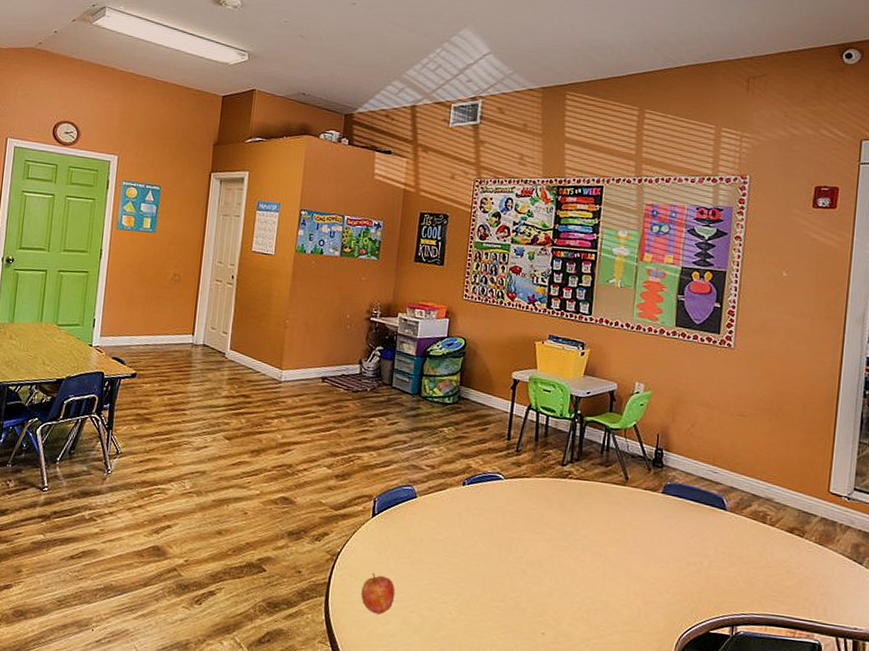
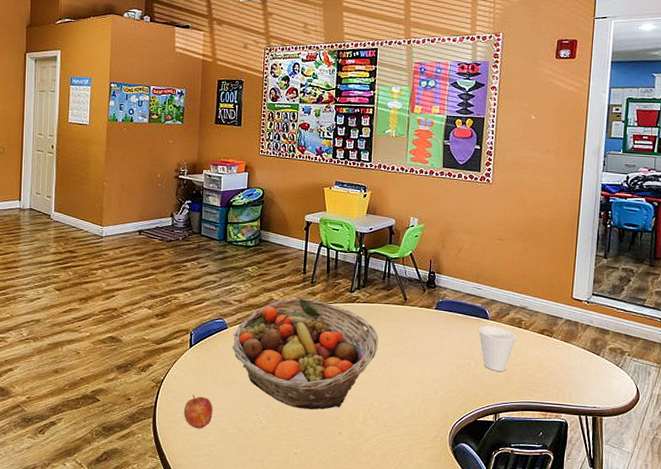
fruit basket: none [421,467,593,604] -> present [233,297,378,410]
cup: none [713,517,759,575] -> present [478,326,516,371]

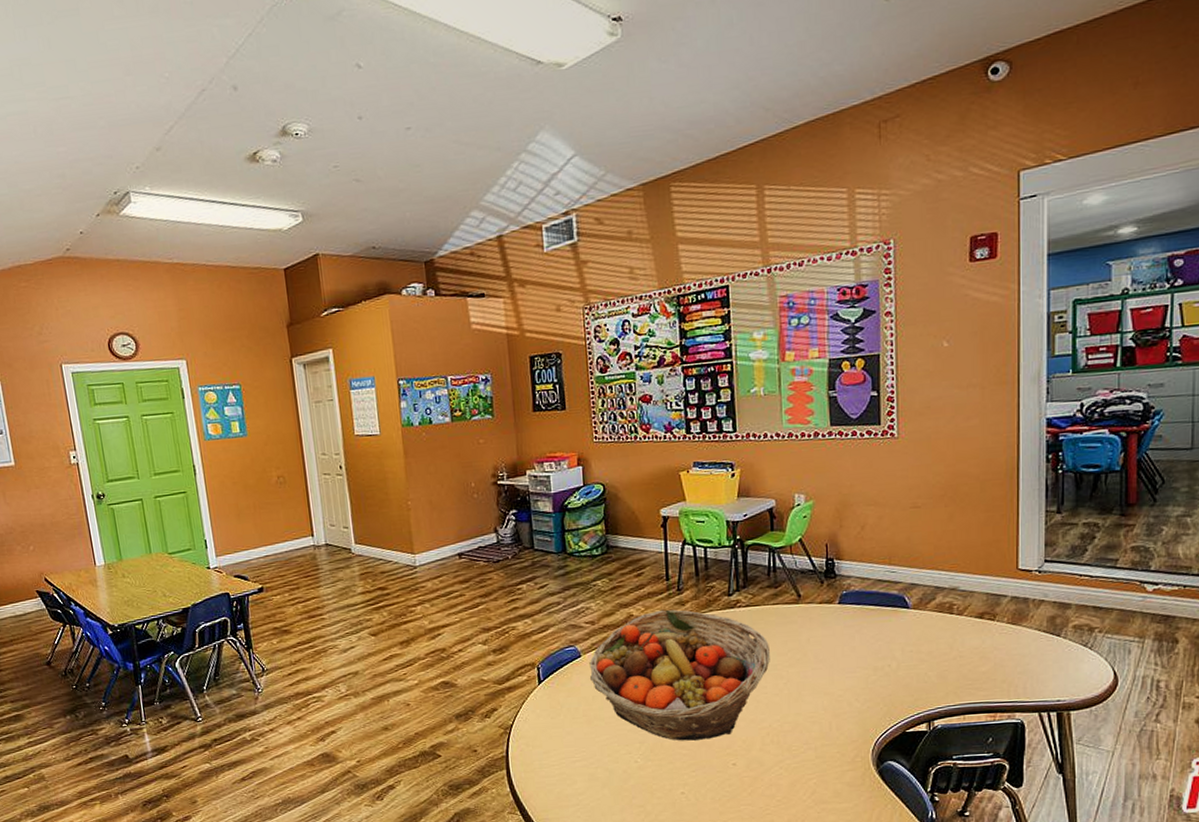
apple: present [183,395,213,429] -> none [541,738,577,777]
cup: present [478,326,516,371] -> none [896,616,947,670]

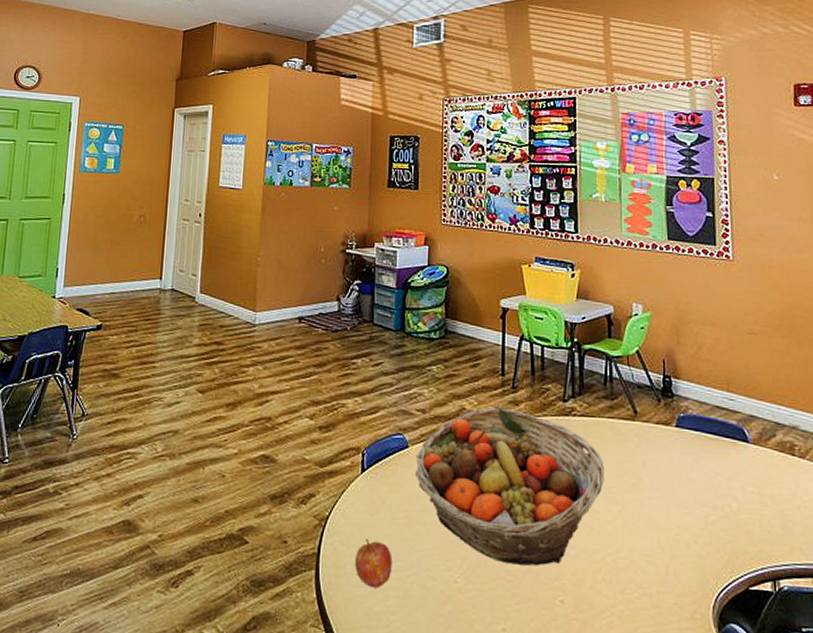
apple: none [541,738,577,777] -> present [354,539,393,588]

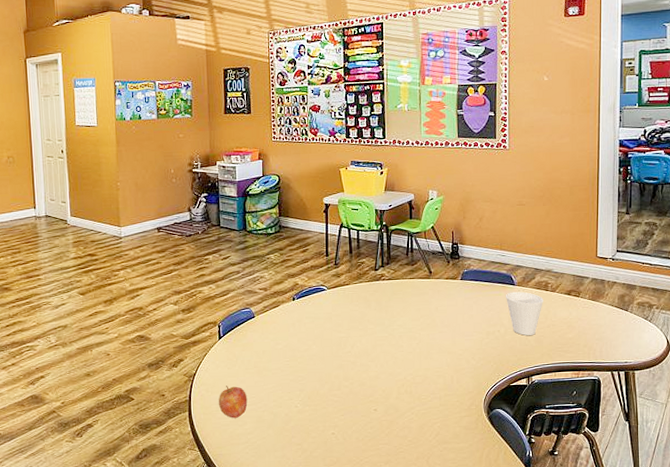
fruit basket: present [416,407,604,566] -> none [261,280,406,390]
cup: none [736,451,789,518] -> present [505,291,543,335]

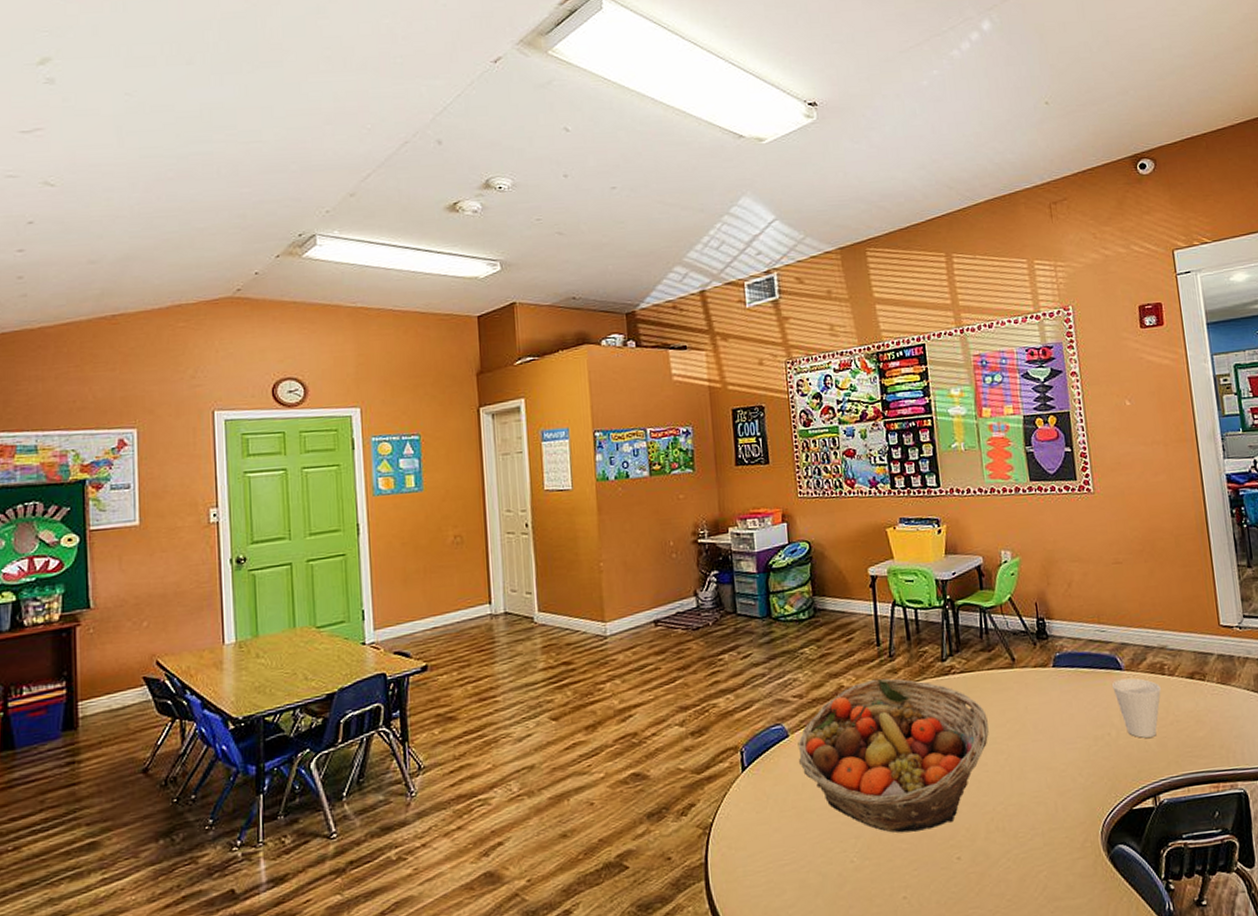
apple: present [218,385,248,418] -> none [745,837,786,886]
fruit basket: none [261,280,406,390] -> present [798,678,989,833]

